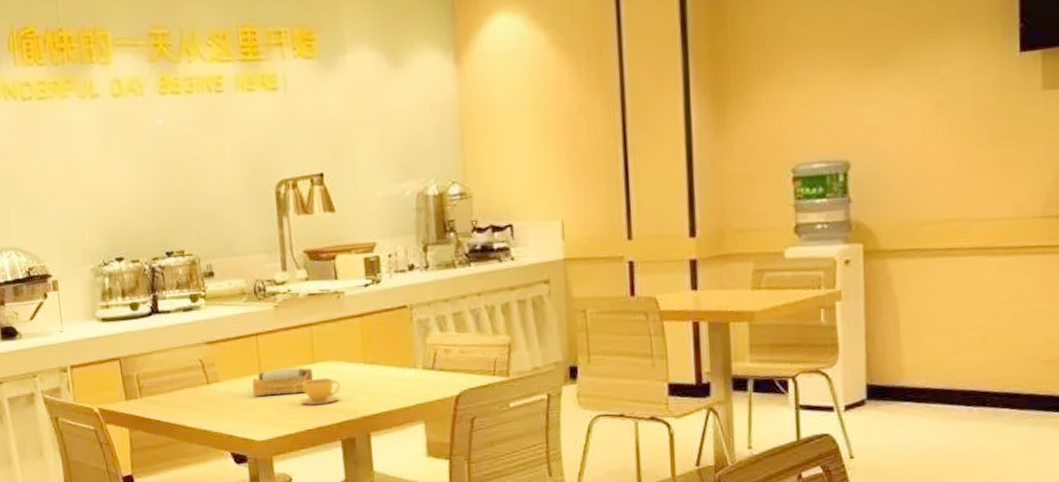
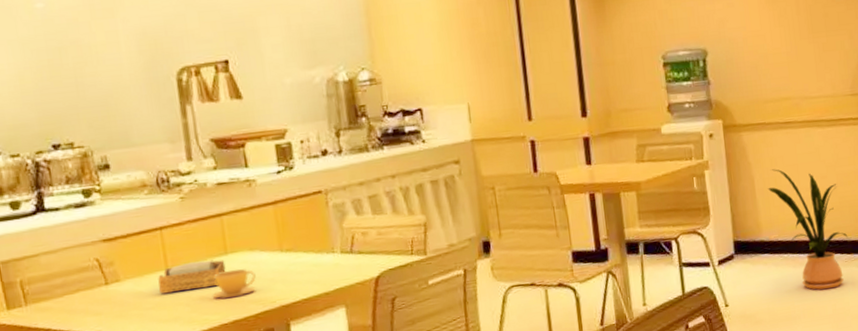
house plant: none [916,303,1022,450] -> present [767,169,848,290]

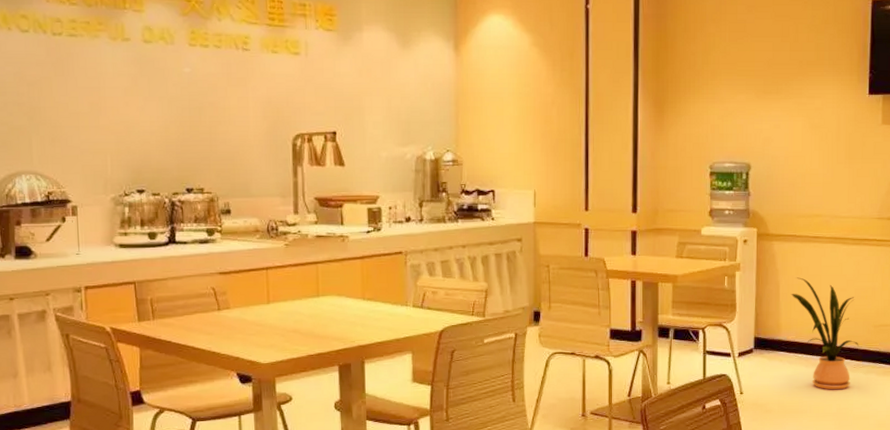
napkin holder: present [158,260,226,294] -> none [261,300,317,324]
teacup: present [212,268,256,299] -> none [303,310,340,334]

